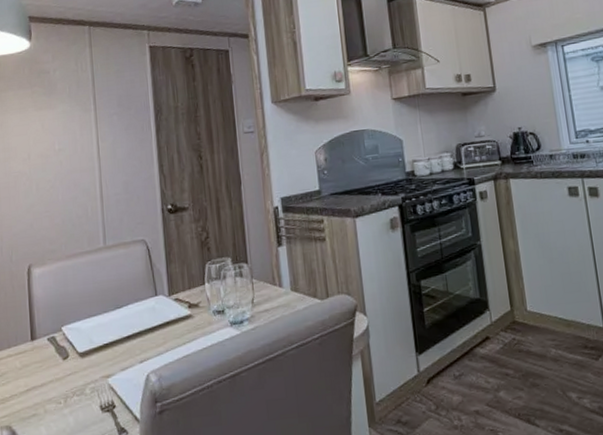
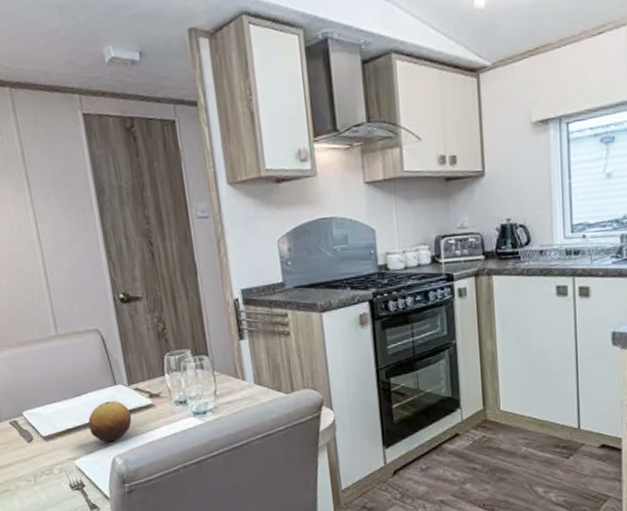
fruit: none [125,312,170,357] -> present [88,401,132,442]

